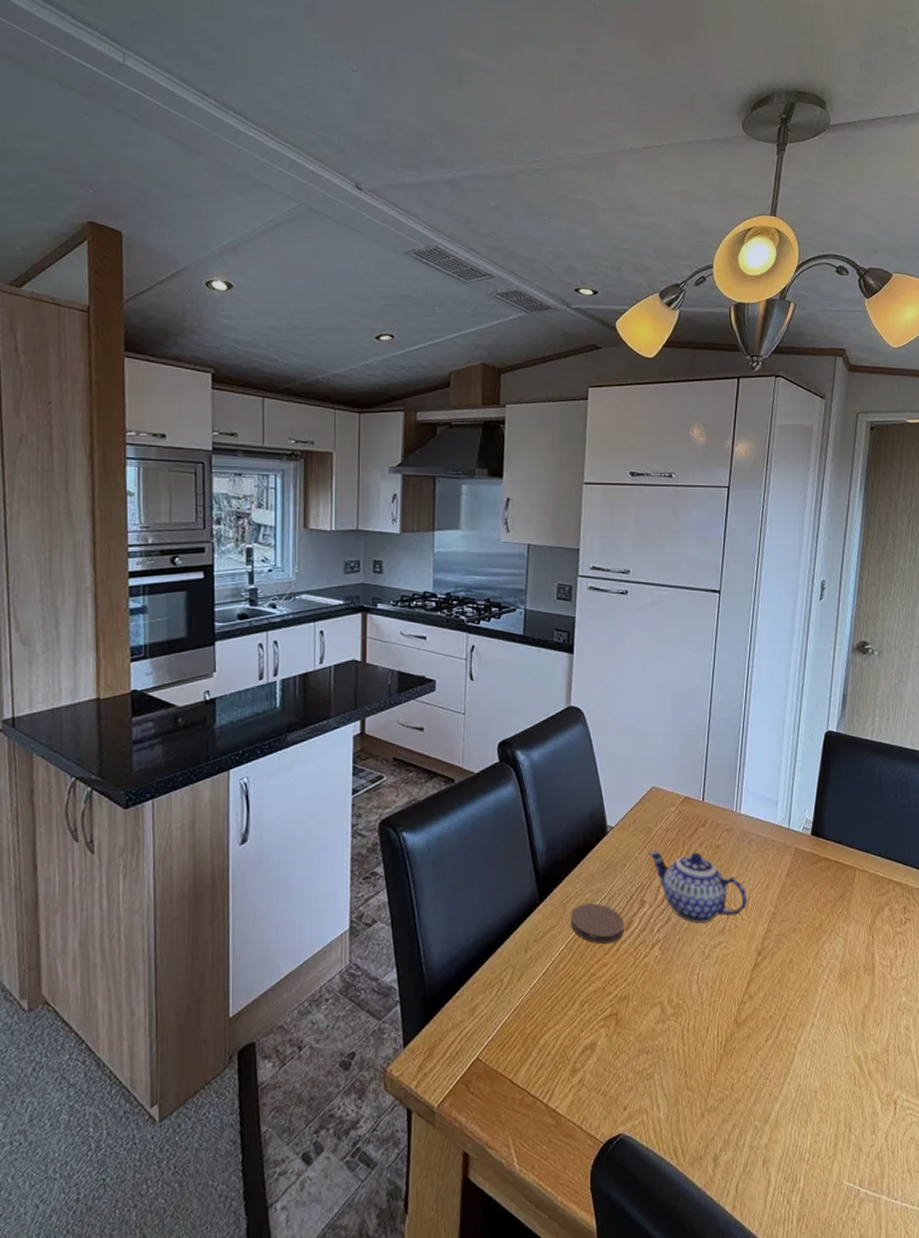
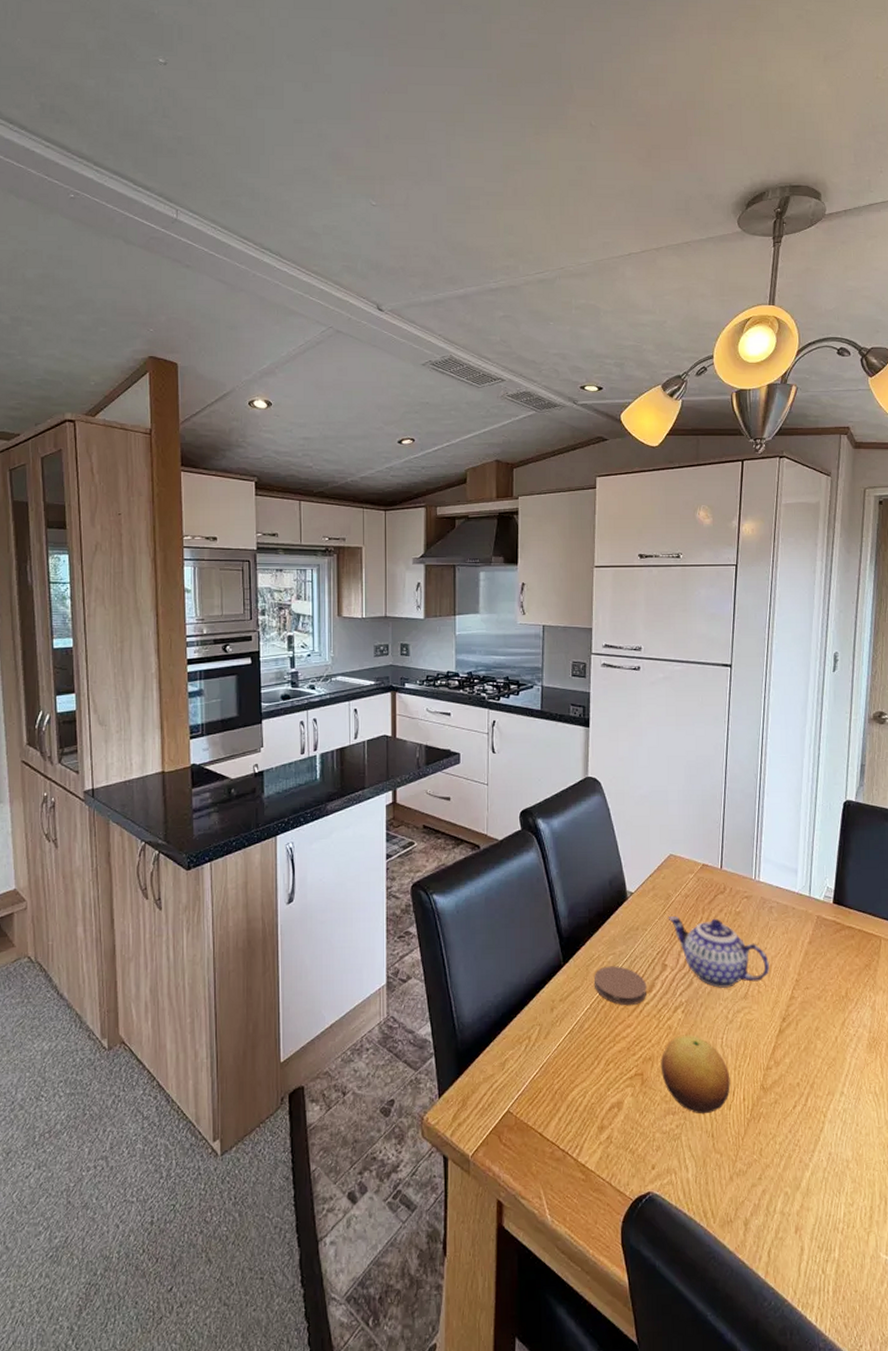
fruit: none [636,971,705,1052] -> present [660,1034,731,1114]

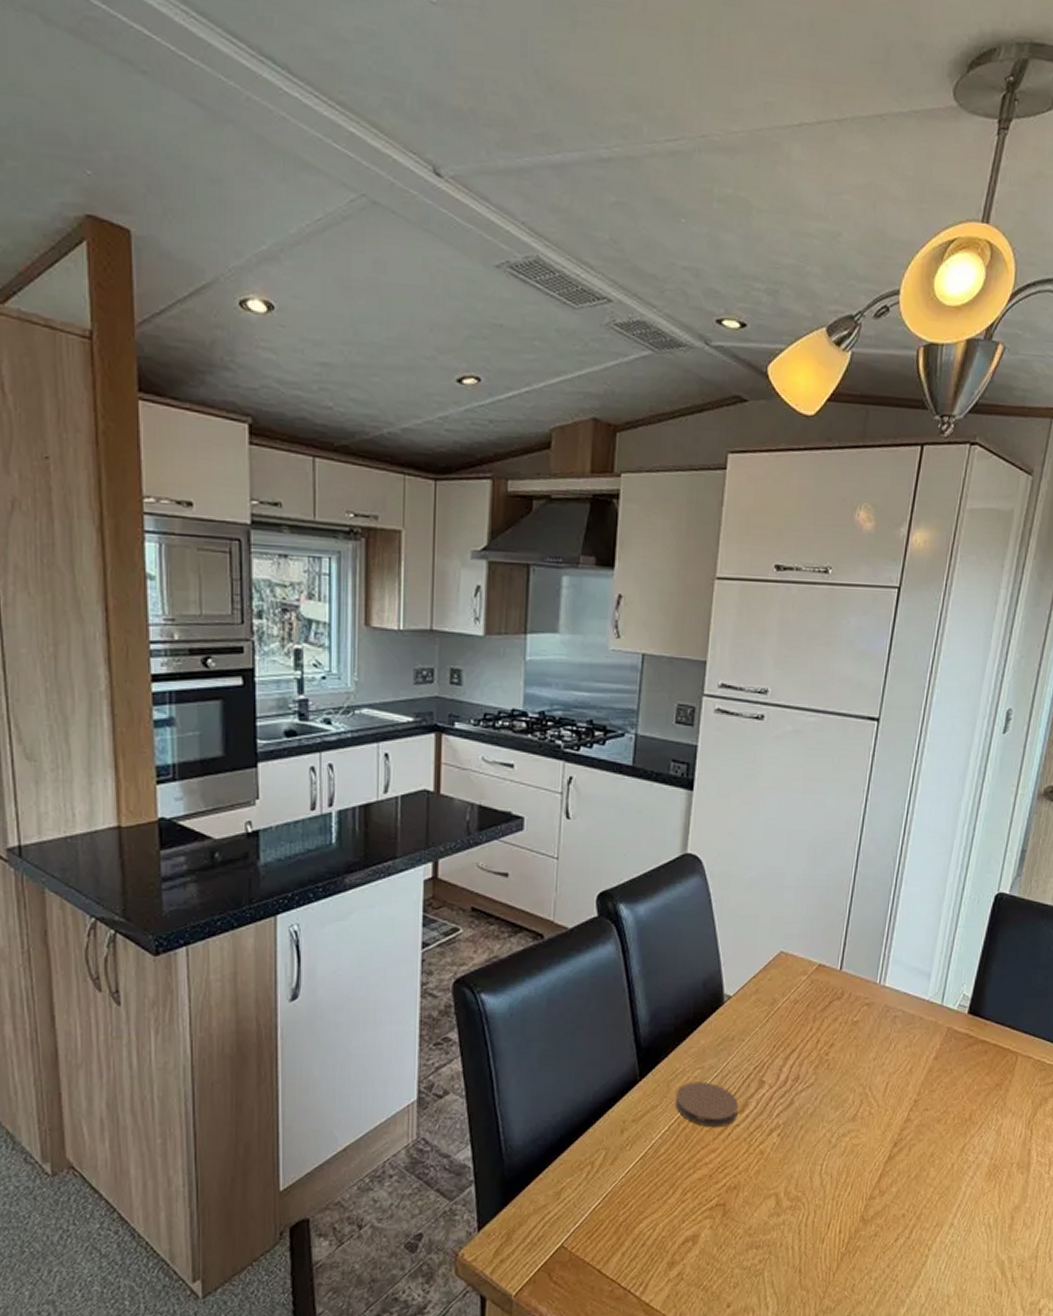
fruit: present [660,1034,731,1114] -> none [746,1160,827,1248]
teapot: present [668,916,770,989] -> none [771,1025,887,1110]

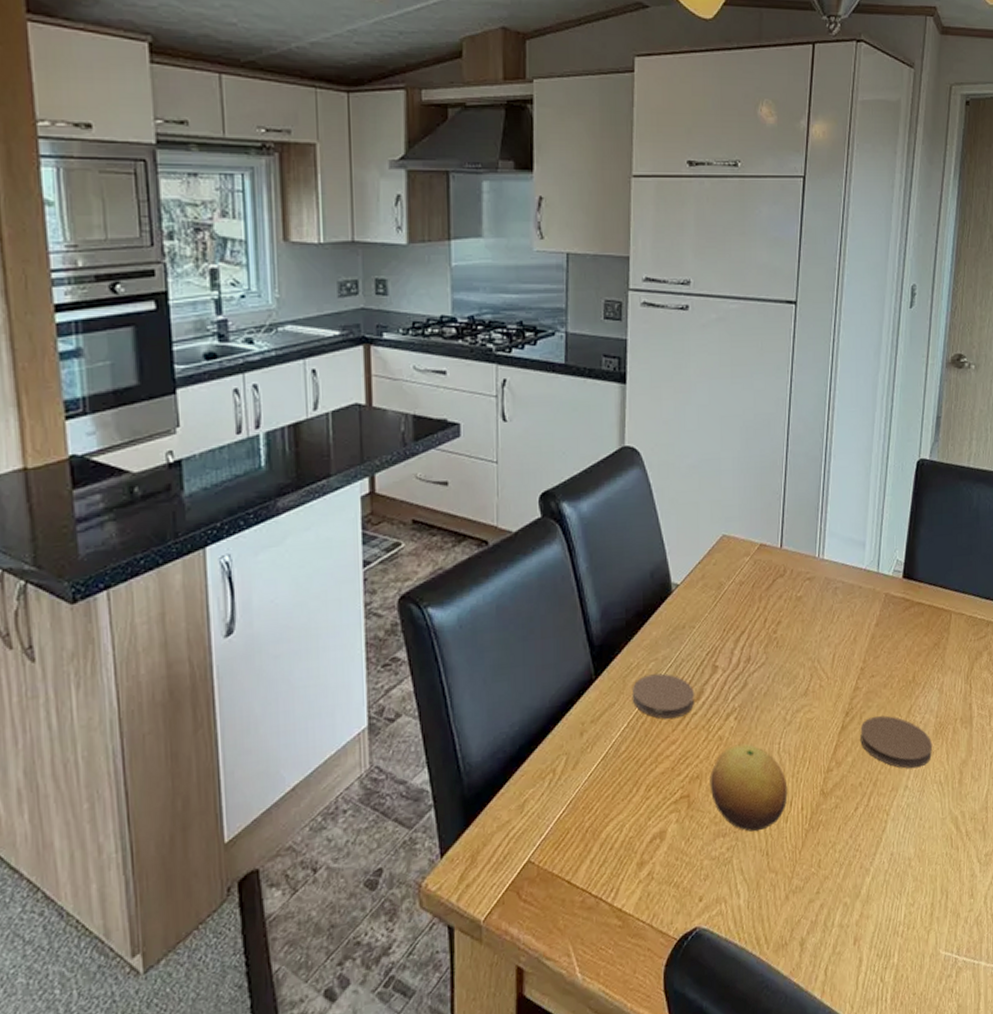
fruit: none [746,1160,827,1248] -> present [709,743,788,832]
coaster: none [907,1151,985,1207] -> present [860,715,933,769]

